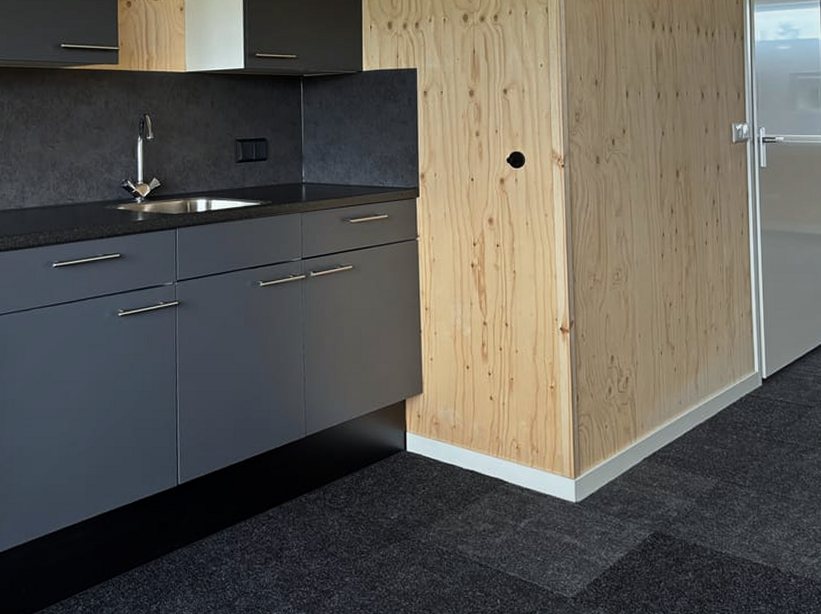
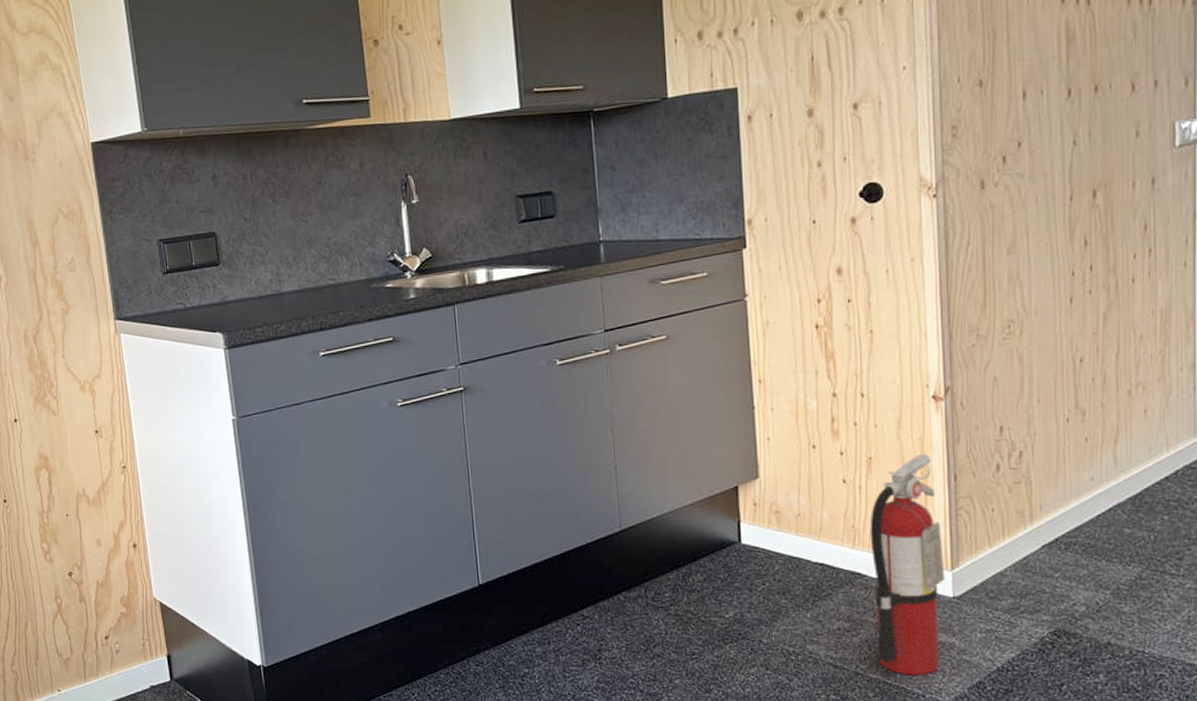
fire extinguisher: none [510,376,570,573] -> present [869,453,946,675]

